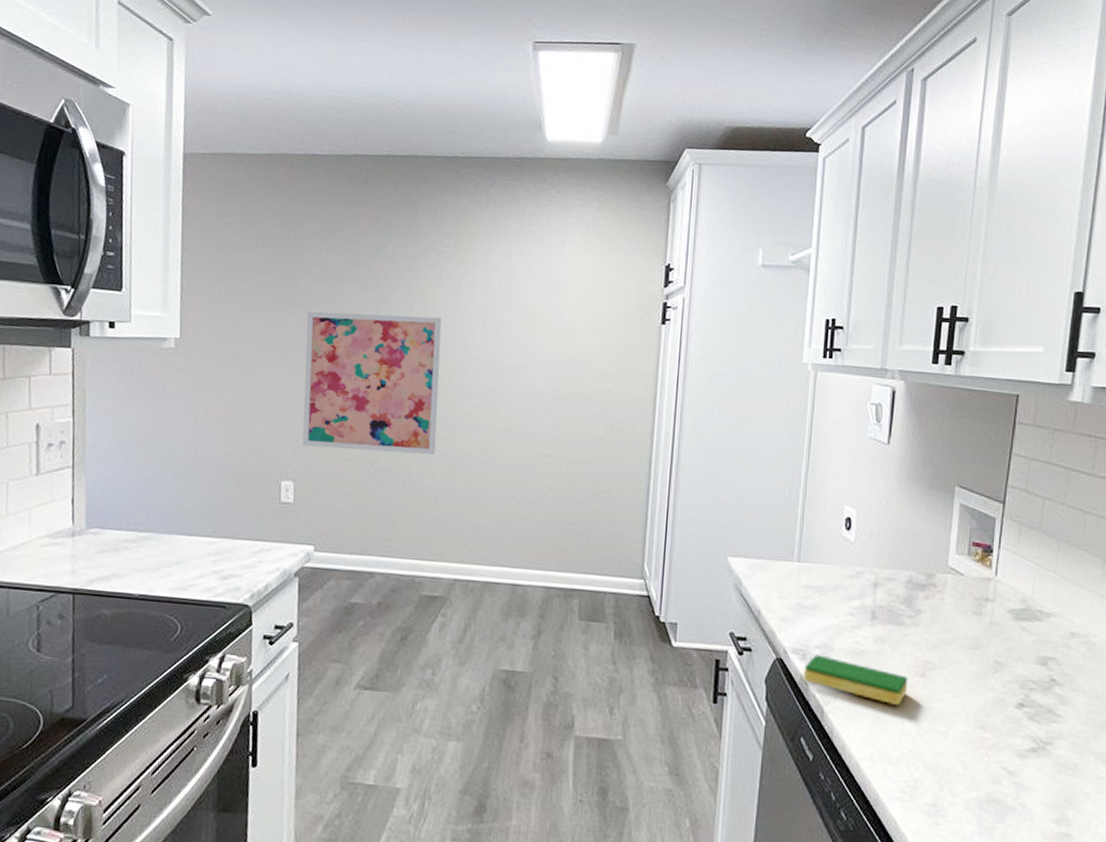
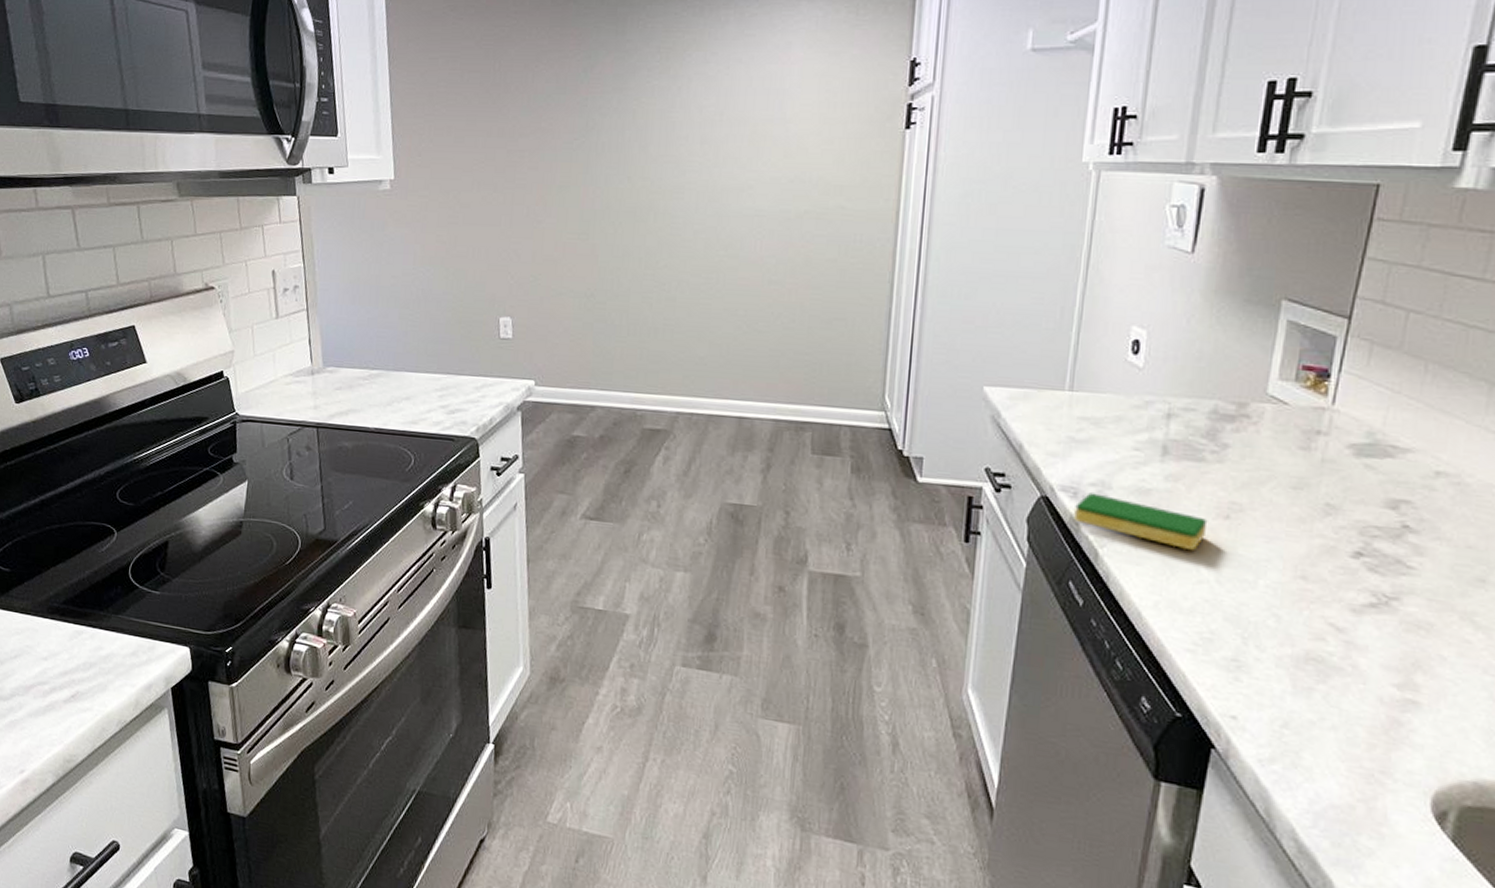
wall art: present [302,311,442,455] -> none [515,139,656,286]

